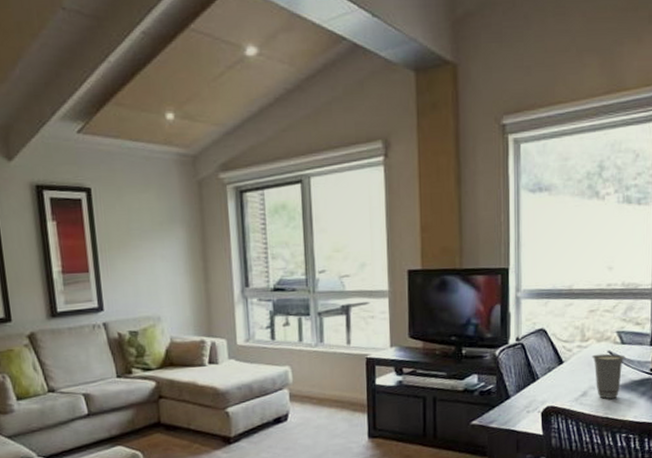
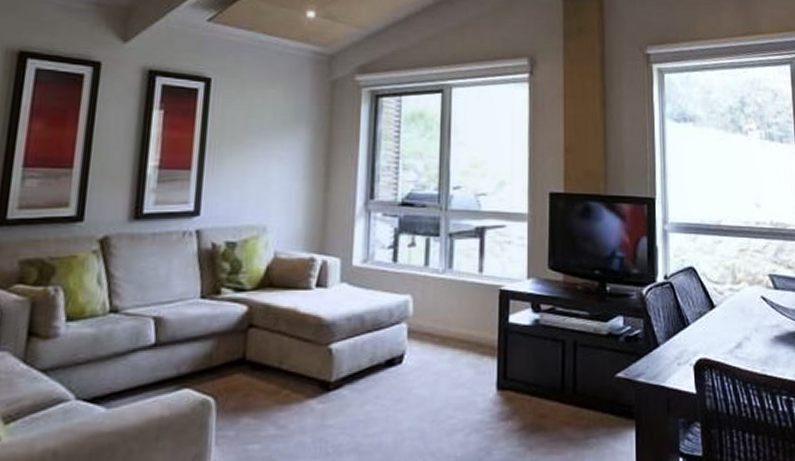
cup: present [591,353,626,399] -> none [744,299,780,352]

